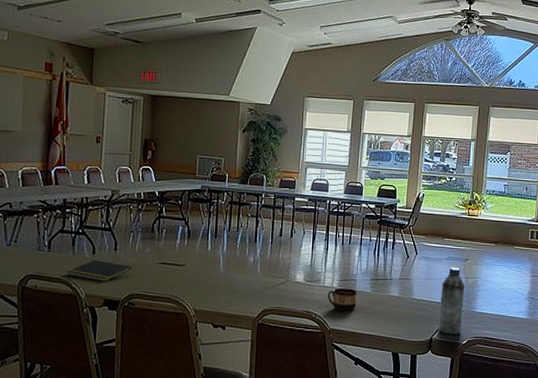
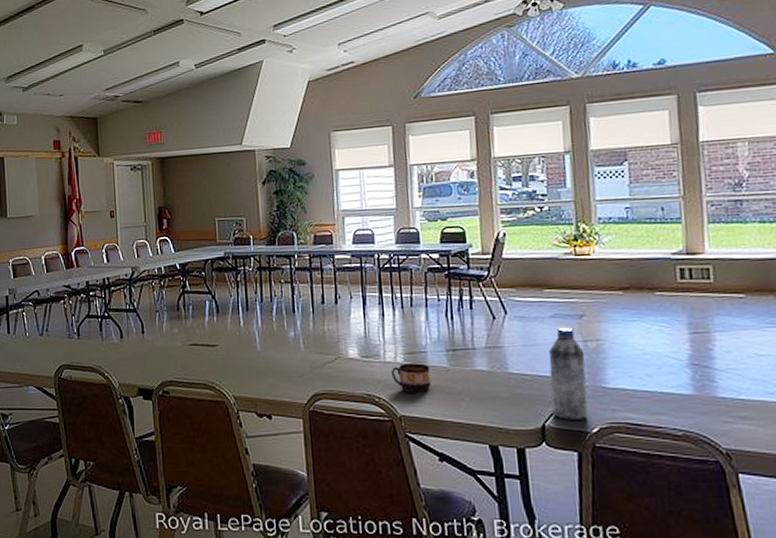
notepad: present [66,260,132,282] -> none [97,345,162,369]

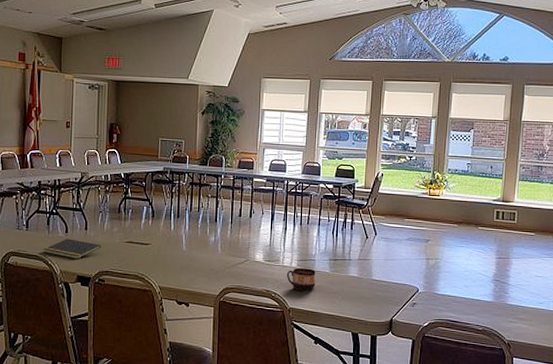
notepad: none [97,345,162,369] -> present [43,239,102,260]
water bottle: present [549,327,588,420] -> none [399,248,426,316]

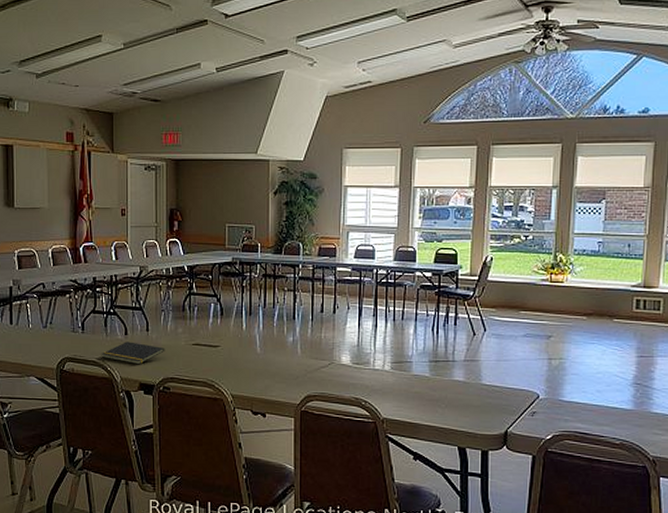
cup: present [286,268,316,291] -> none [378,371,413,398]

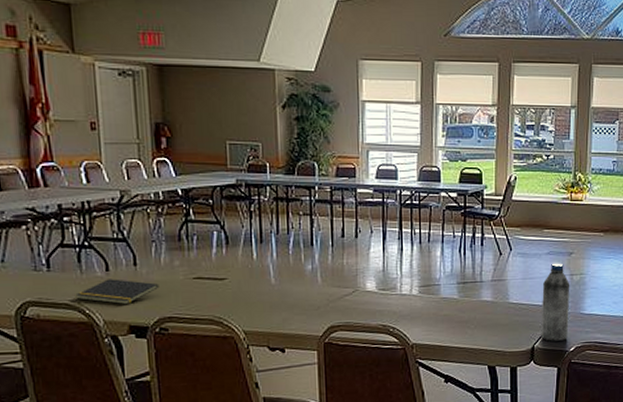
water bottle: none [515,346,548,427] -> present [541,263,570,341]

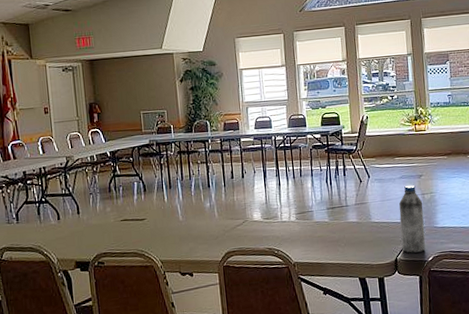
notepad: present [75,279,160,305] -> none [36,225,97,246]

